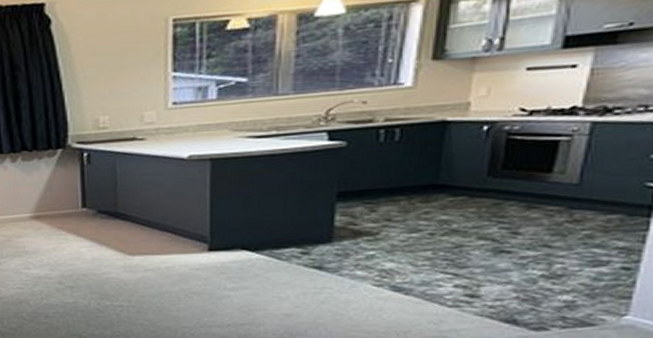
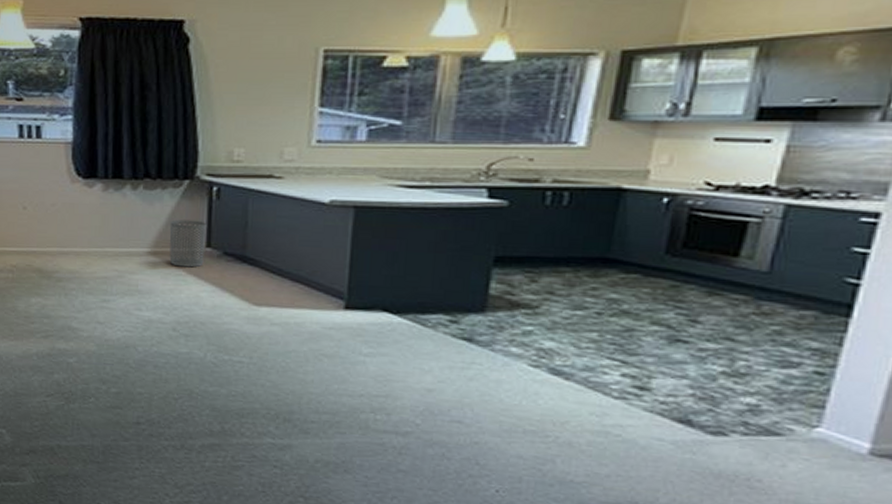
waste bin: none [48,184,82,227] -> present [169,219,207,268]

